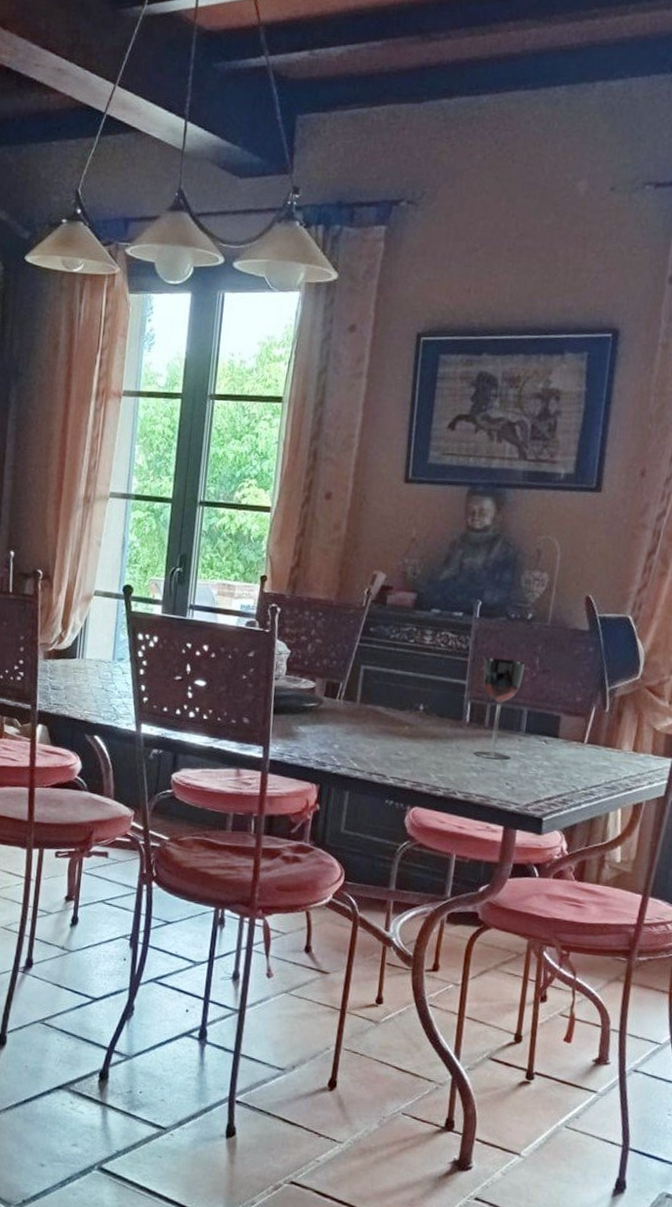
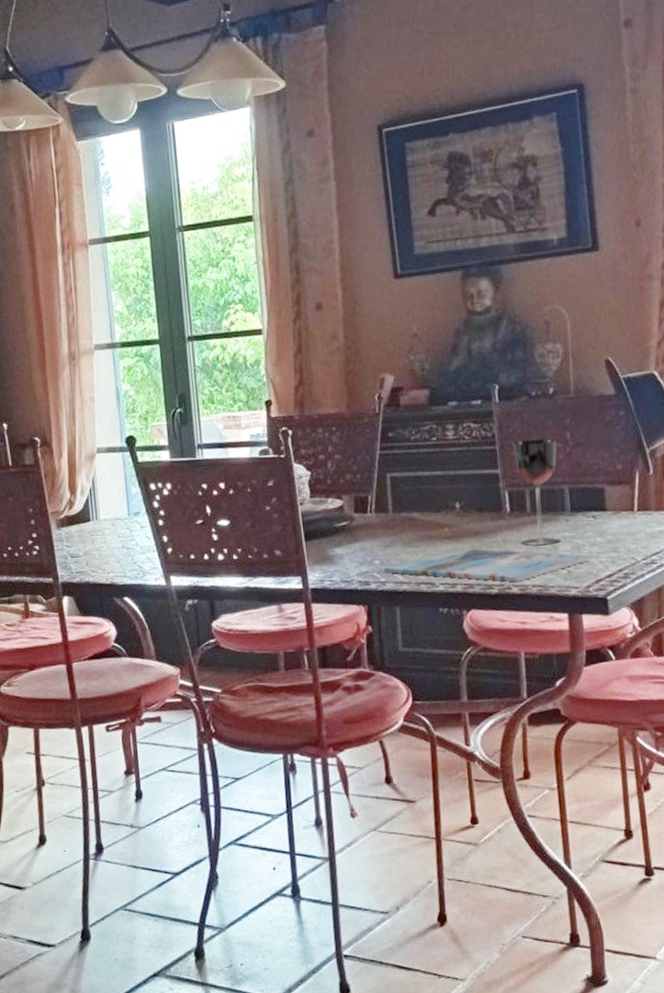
magazine: none [341,747,534,789] -> present [384,548,589,582]

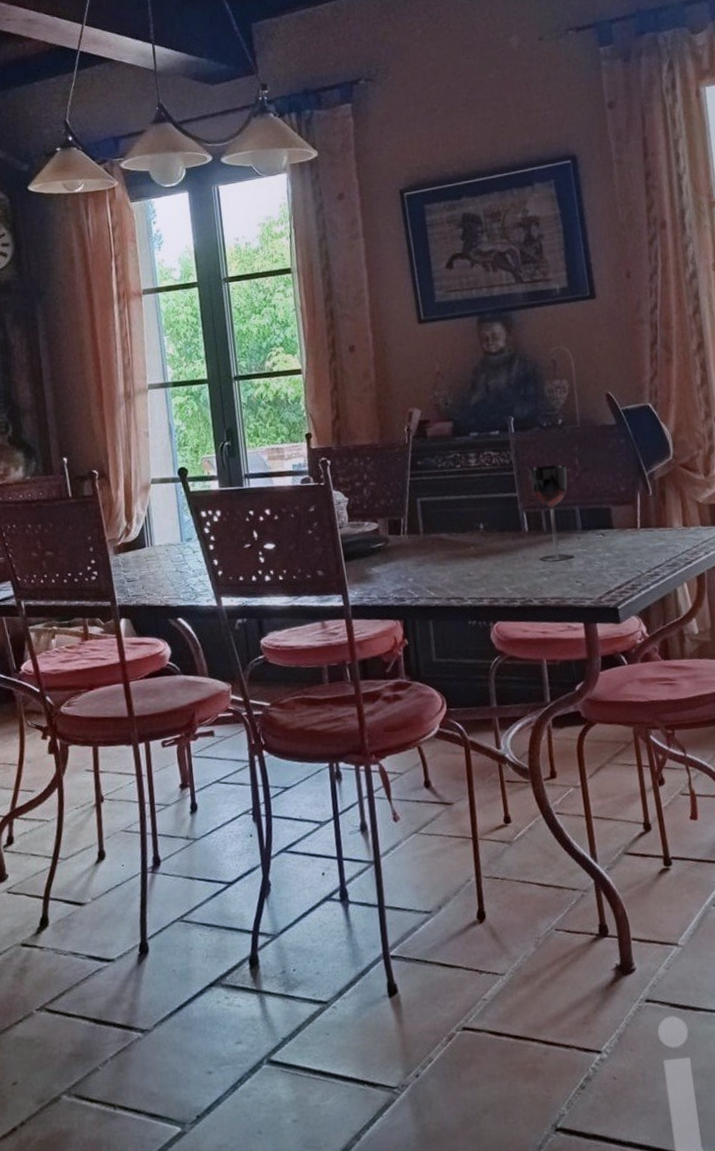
magazine: present [384,548,589,582] -> none [417,565,600,596]

